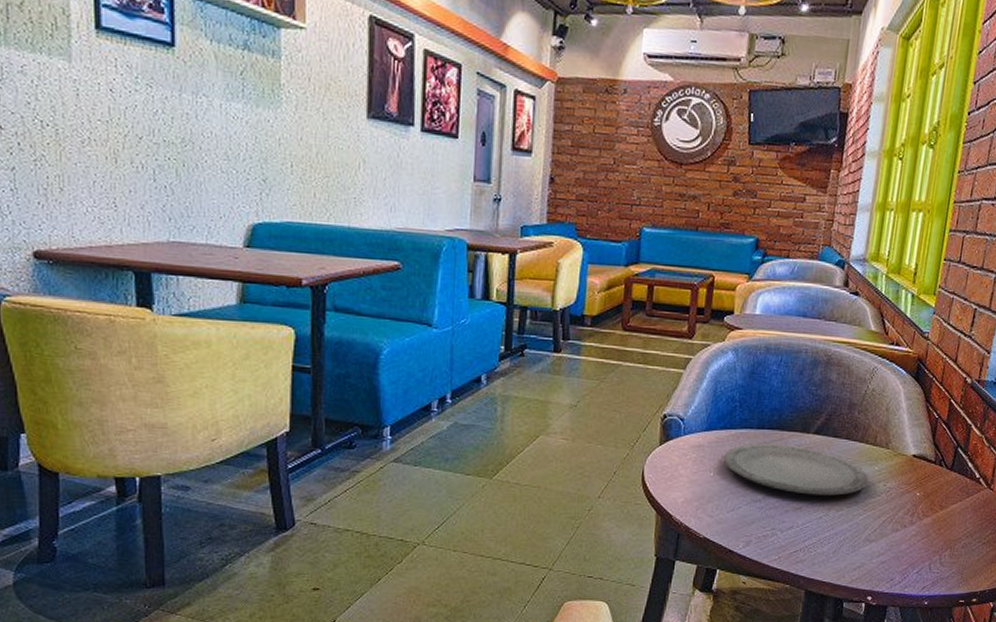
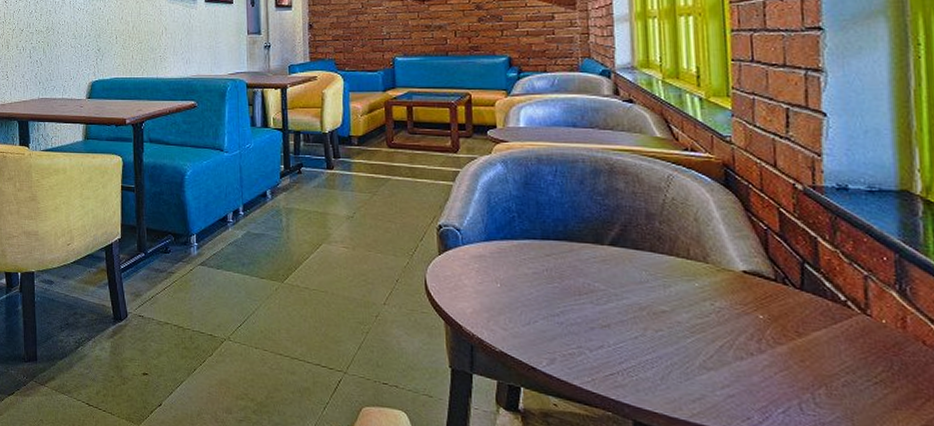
plate: present [724,443,869,496] -> none [510,254,689,314]

